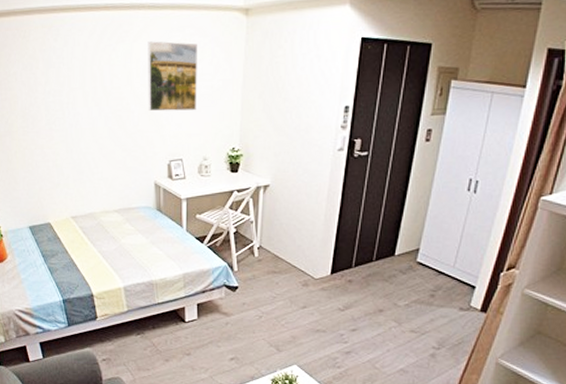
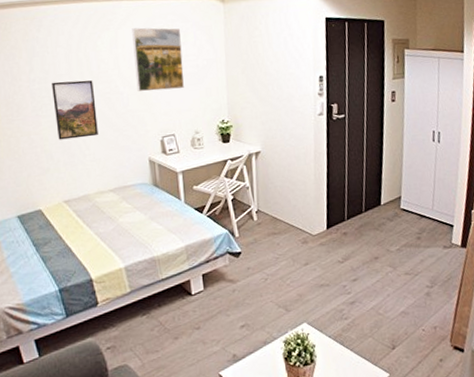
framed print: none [66,95,107,156] -> present [52,80,98,140]

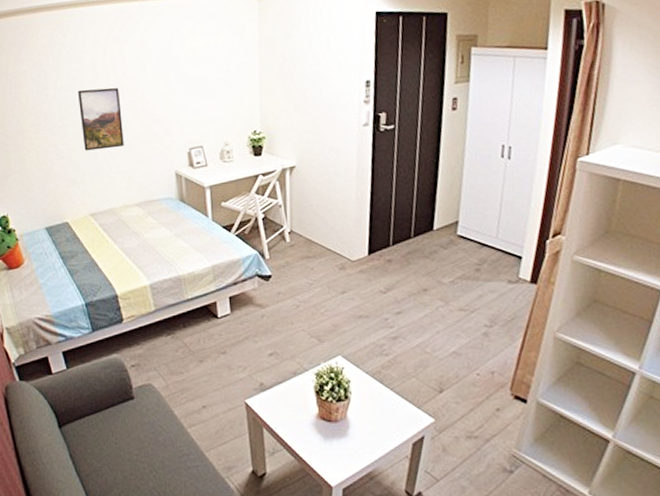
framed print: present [132,28,184,92] -> none [159,29,214,100]

